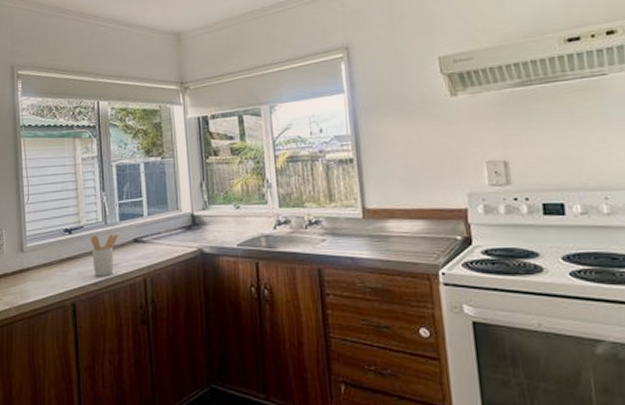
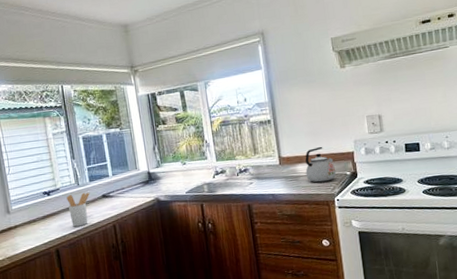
kettle: none [398,198,442,247] -> present [305,146,337,183]

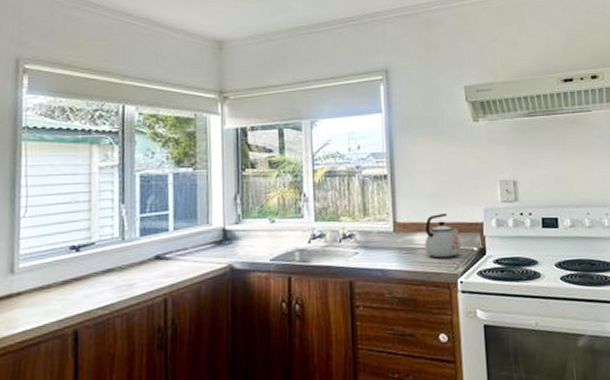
utensil holder: present [66,192,90,227] -> none [103,250,138,299]

